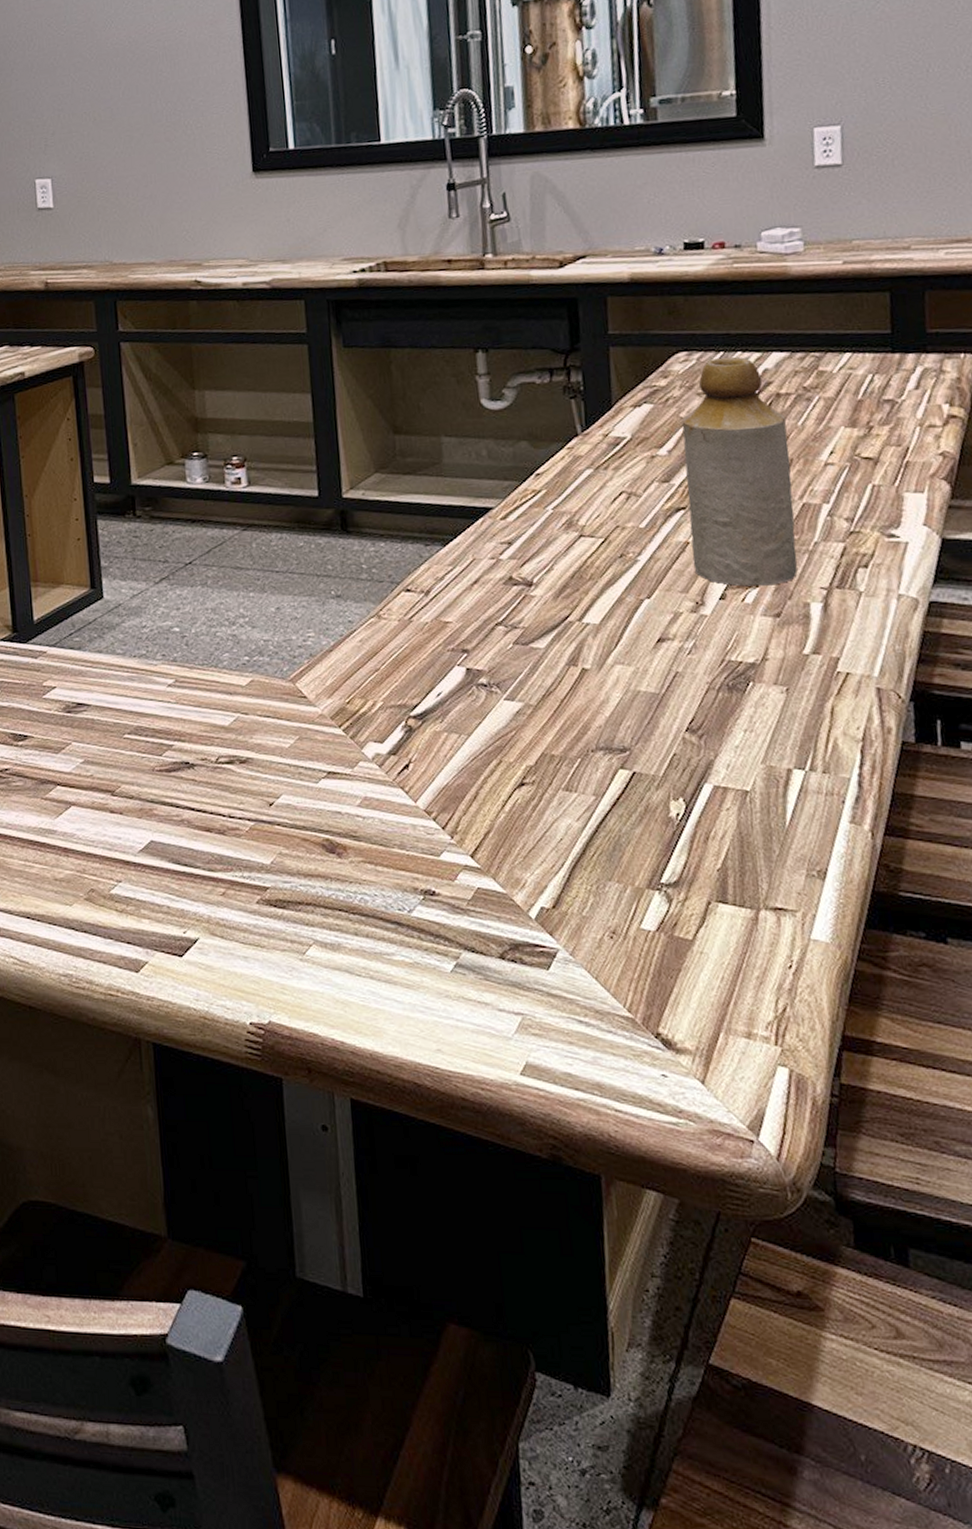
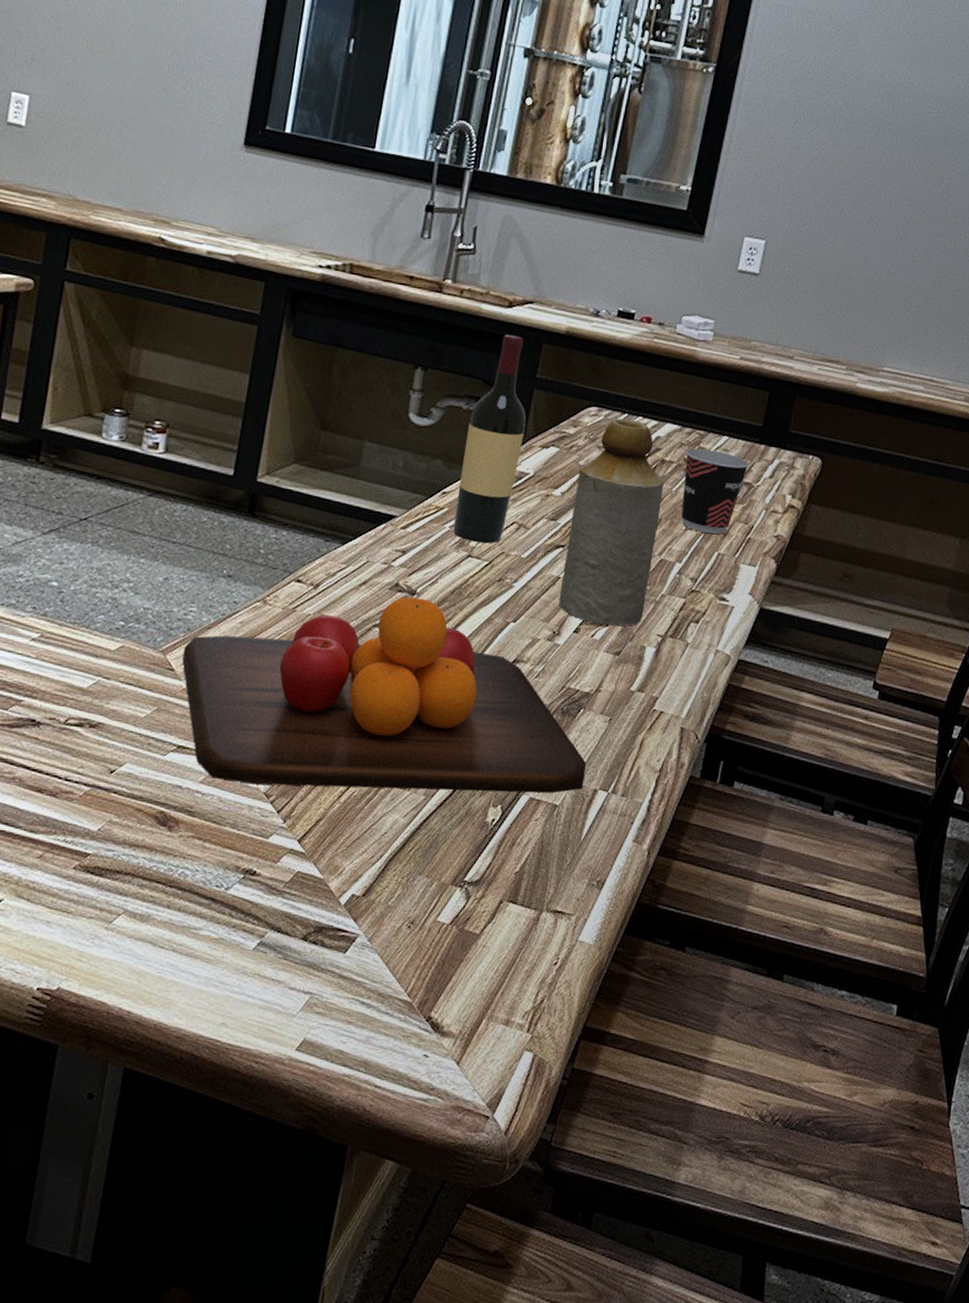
chopping board: none [311,588,774,803] -> present [182,596,586,794]
wine bottle: none [546,295,613,521] -> present [453,334,527,544]
cup: none [803,371,886,465] -> present [681,448,750,534]

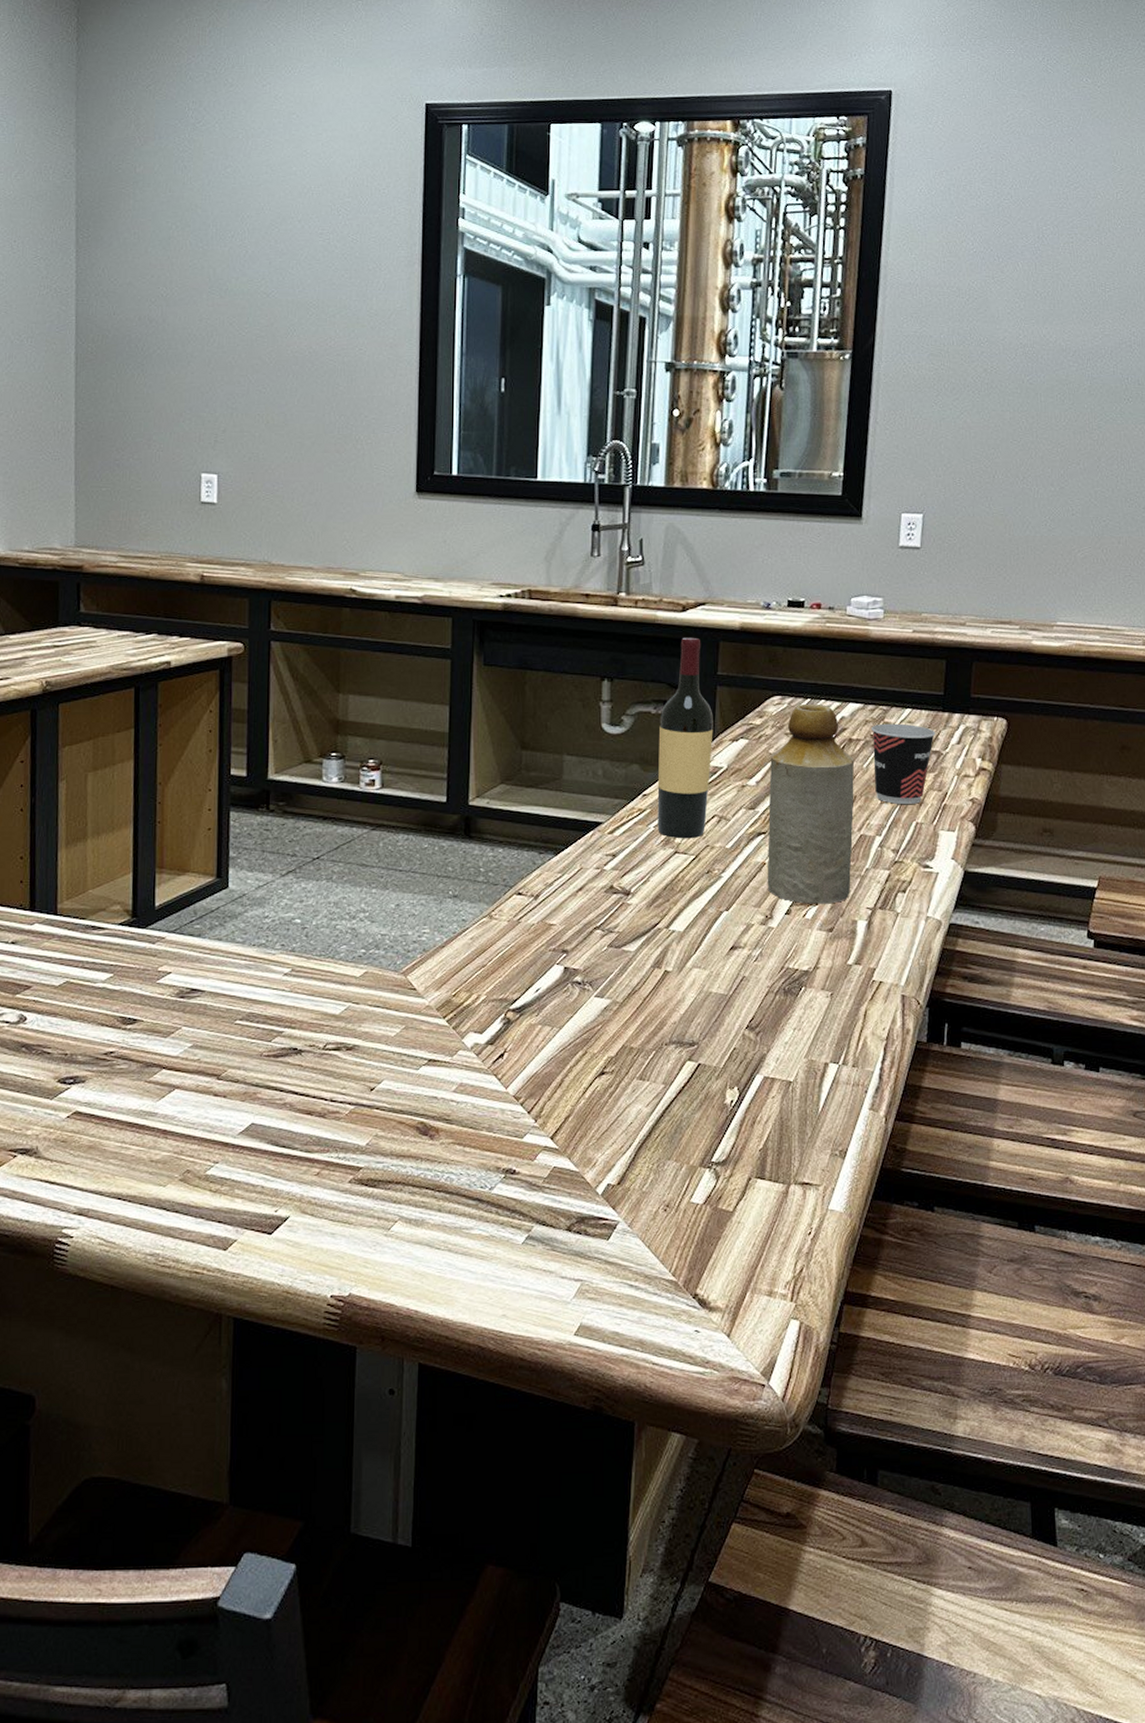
chopping board: present [182,596,586,794] -> none [422,897,814,1089]

